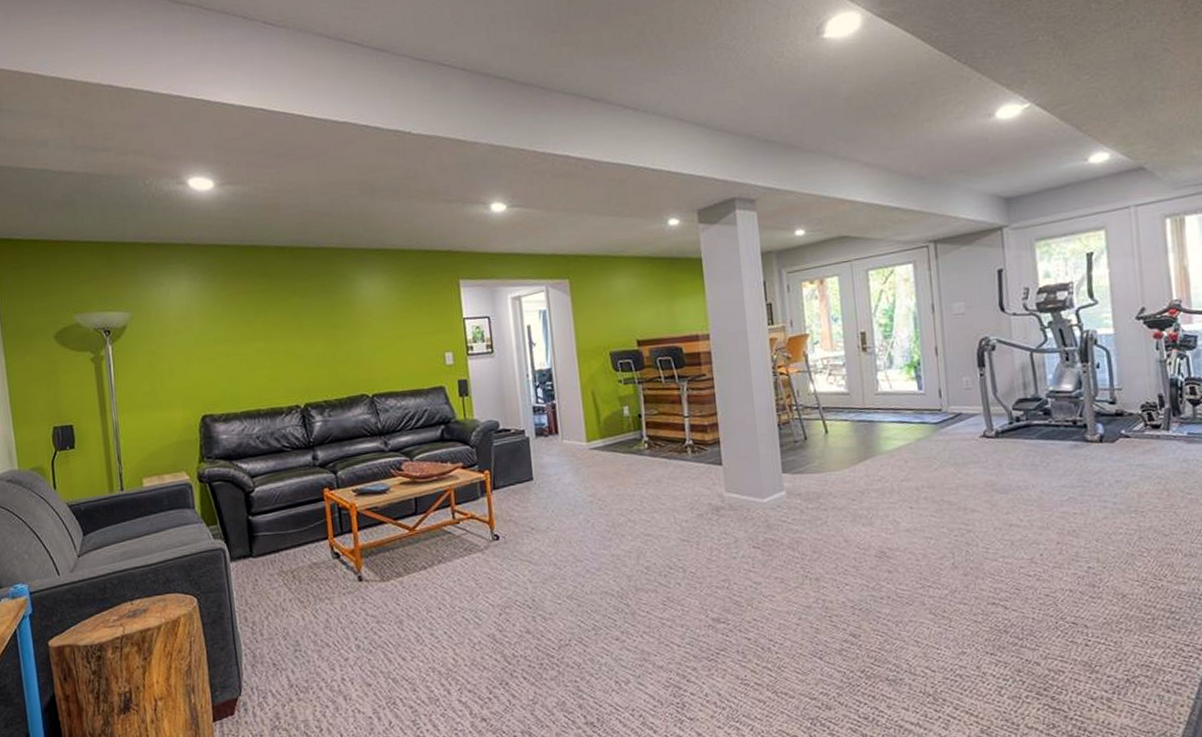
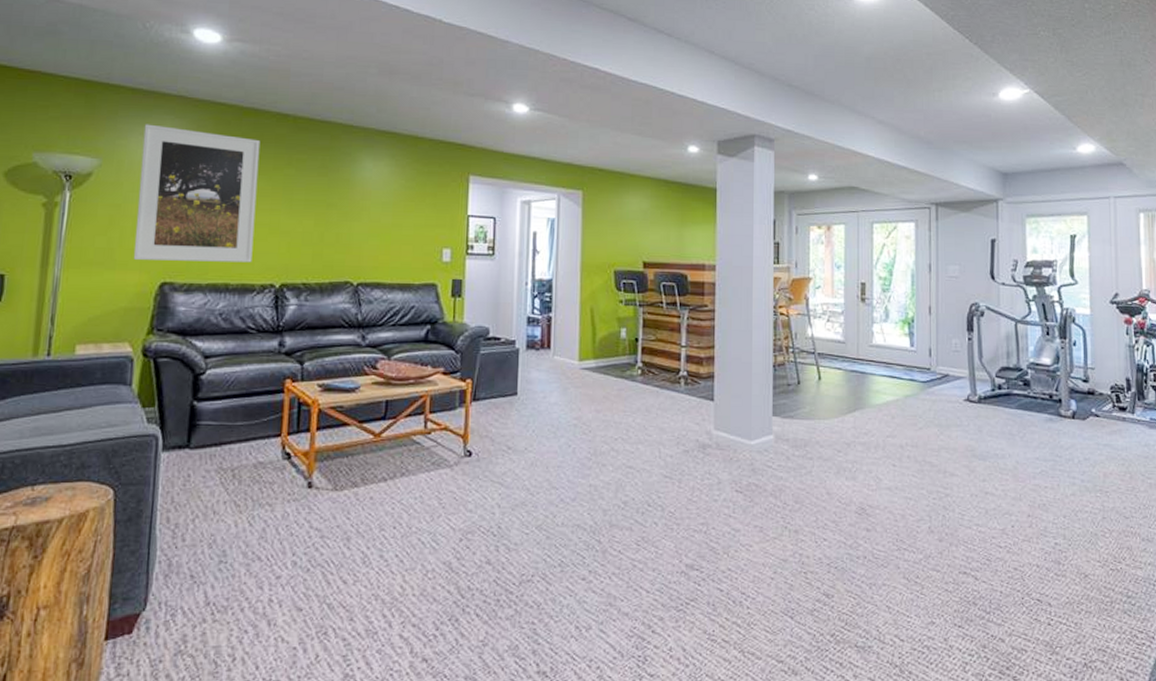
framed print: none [162,274,277,398] -> present [133,124,261,263]

